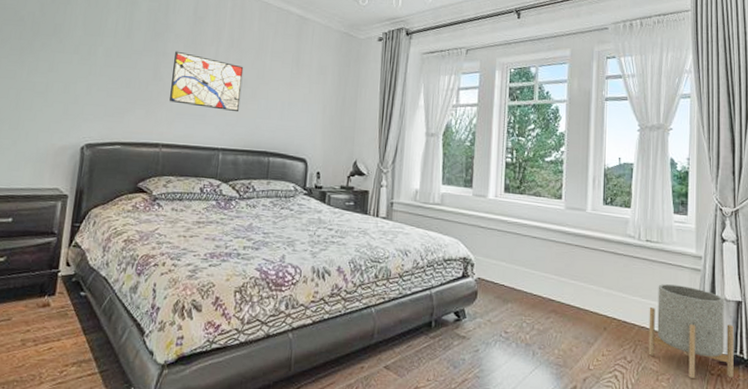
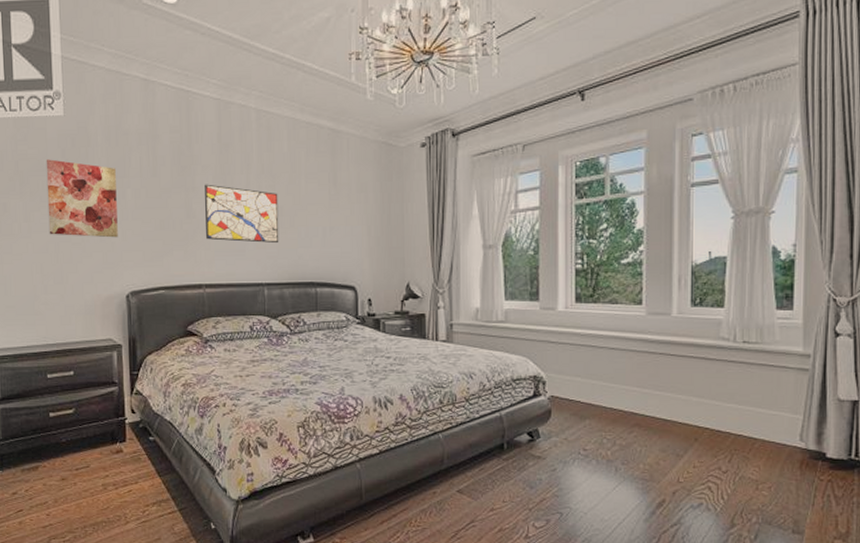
wall art: none [13,11,91,91] -> present [46,159,118,238]
planter: present [648,284,734,379] -> none [746,388,848,486]

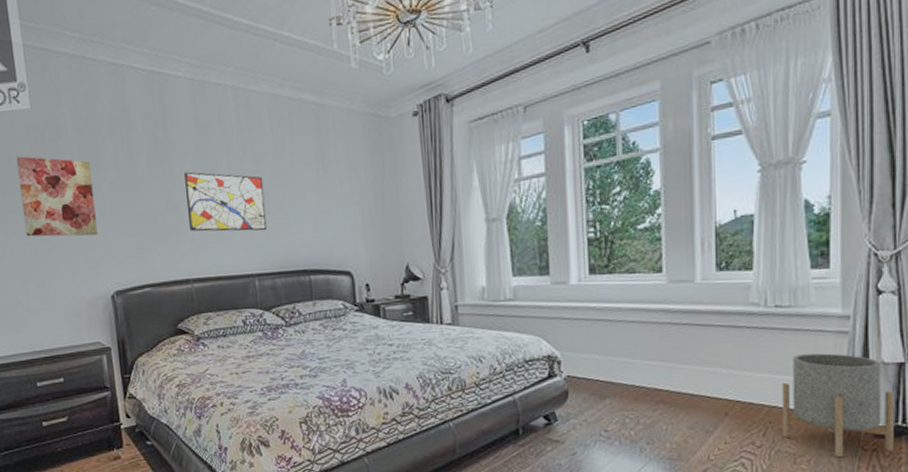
planter: none [746,388,848,486] -> present [782,353,894,458]

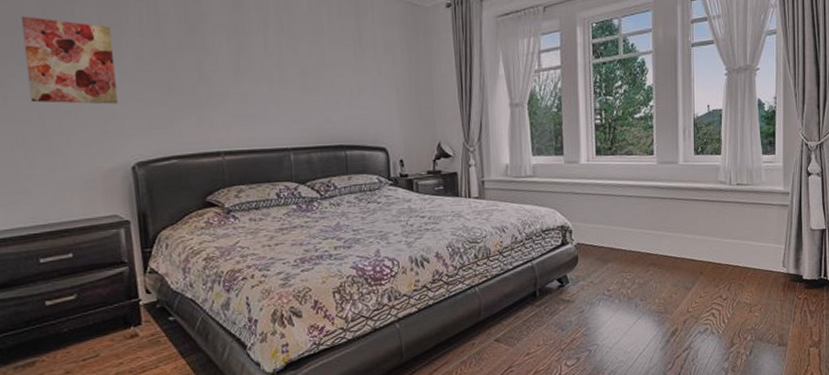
wall art: present [184,171,268,232] -> none [217,44,304,107]
planter: present [782,353,894,458] -> none [741,222,819,306]

